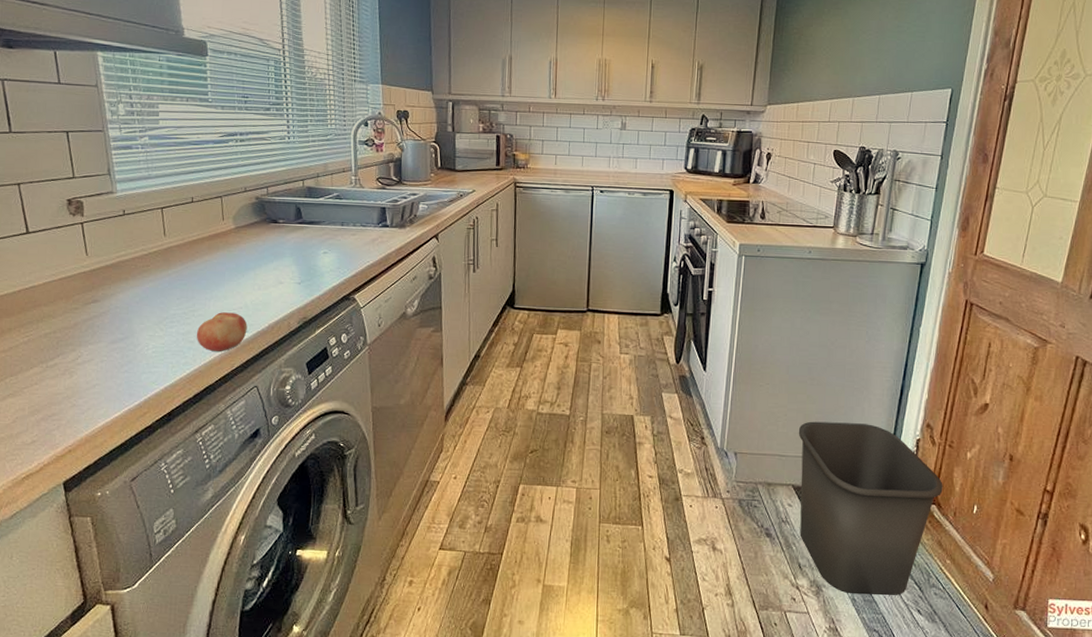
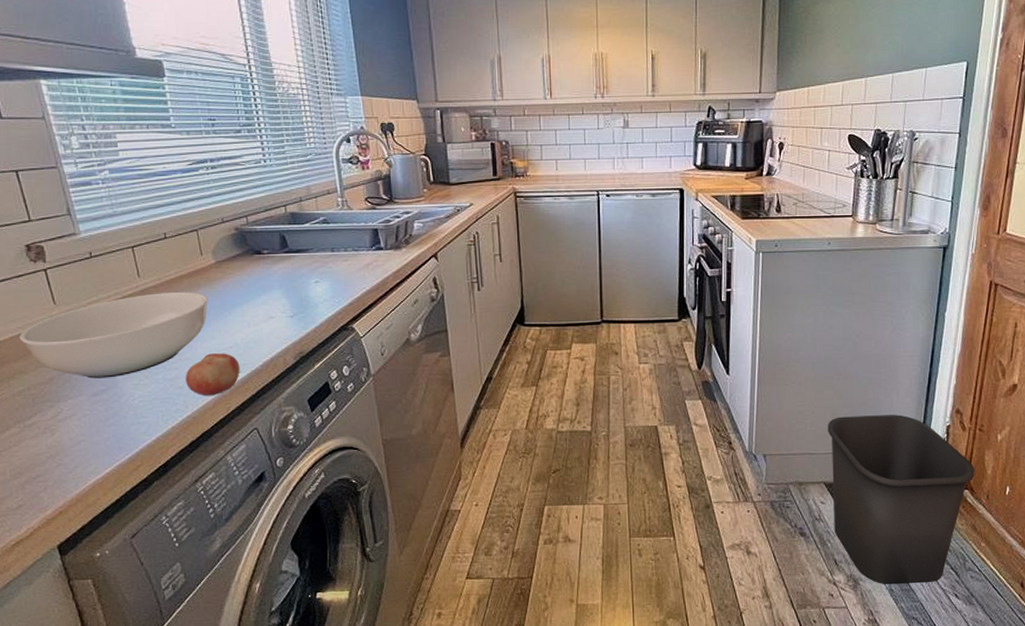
bowl: none [52,252,225,328] -> present [19,292,208,379]

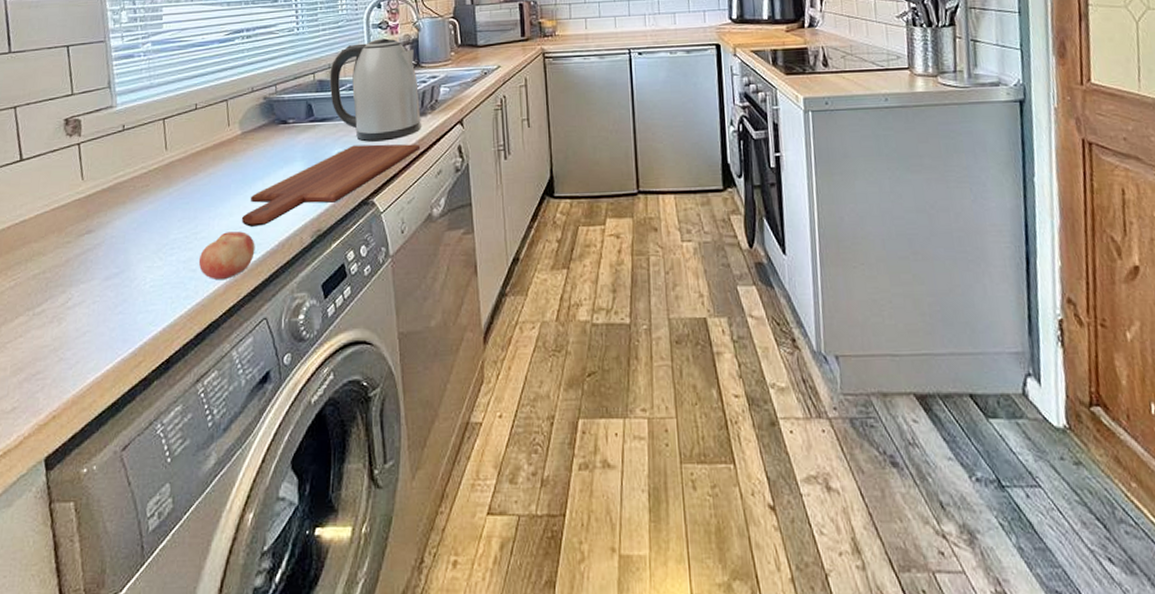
bowl: present [19,292,208,379] -> none [44,165,231,261]
cutting board: none [224,275,397,349] -> present [242,144,421,227]
kettle: none [301,173,396,273] -> present [329,38,421,142]
waste bin: present [827,414,975,585] -> none [909,305,1106,541]

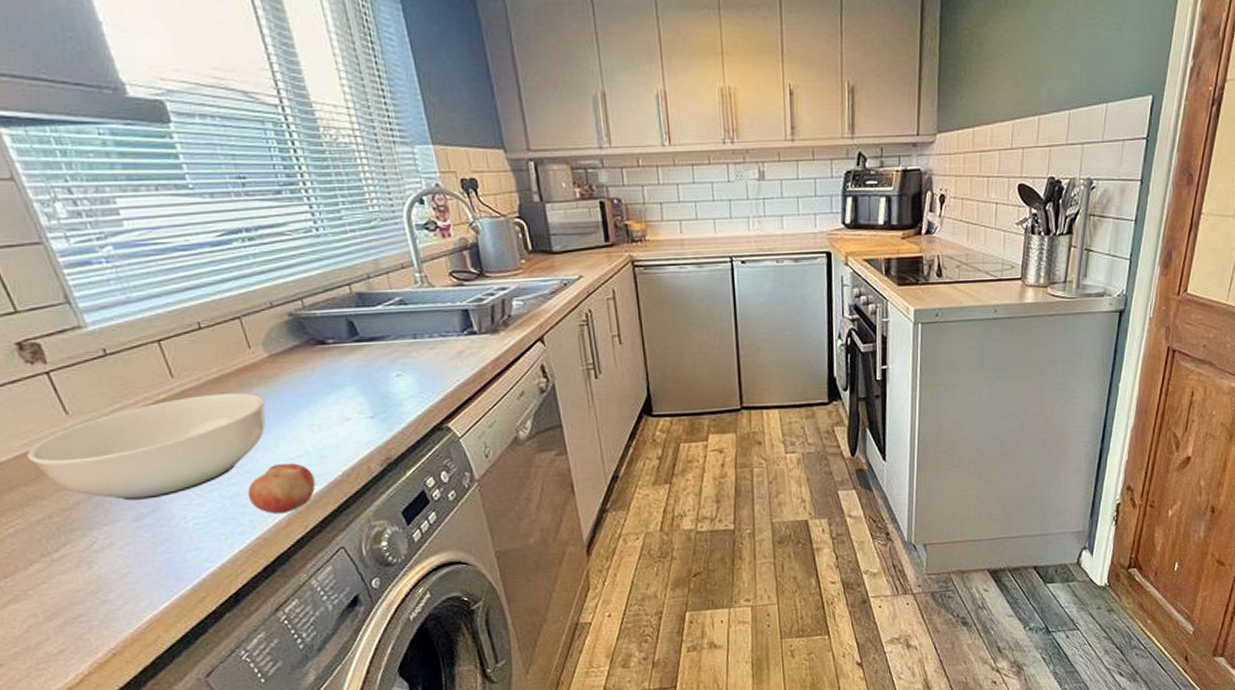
bowl: none [44,165,231,261] -> present [27,392,266,501]
cutting board: present [242,144,421,227] -> none [291,364,497,458]
kettle: present [329,38,421,142] -> none [369,242,495,364]

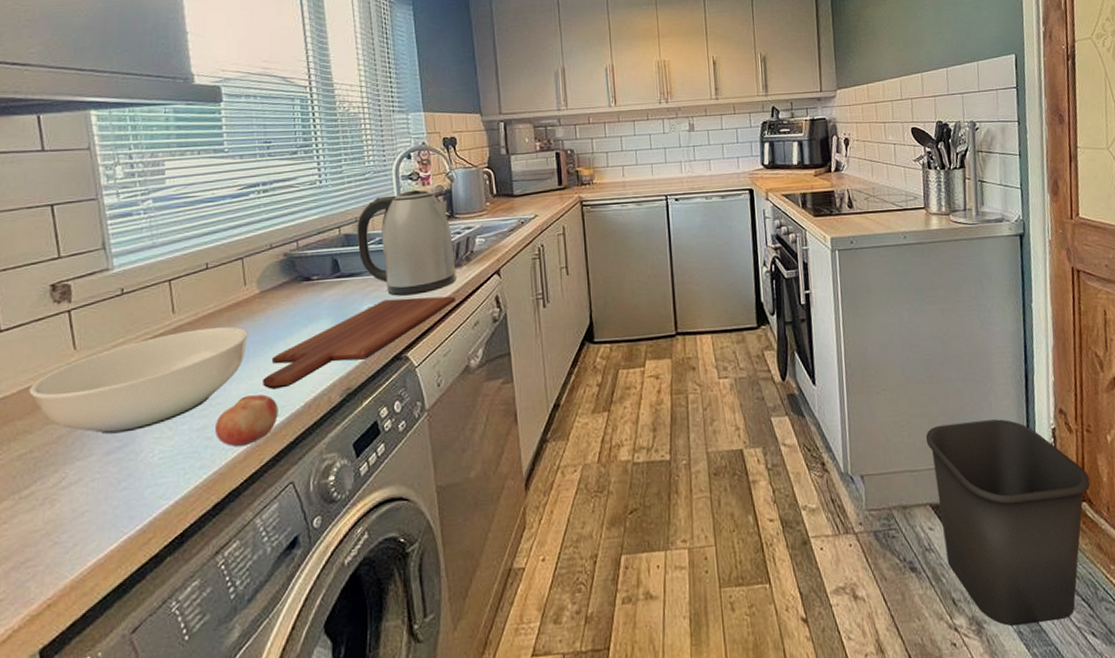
cutting board: none [291,364,497,458] -> present [263,296,457,389]
kettle: none [369,242,495,364] -> present [357,190,456,296]
waste bin: none [991,494,1144,668] -> present [926,419,1091,626]

